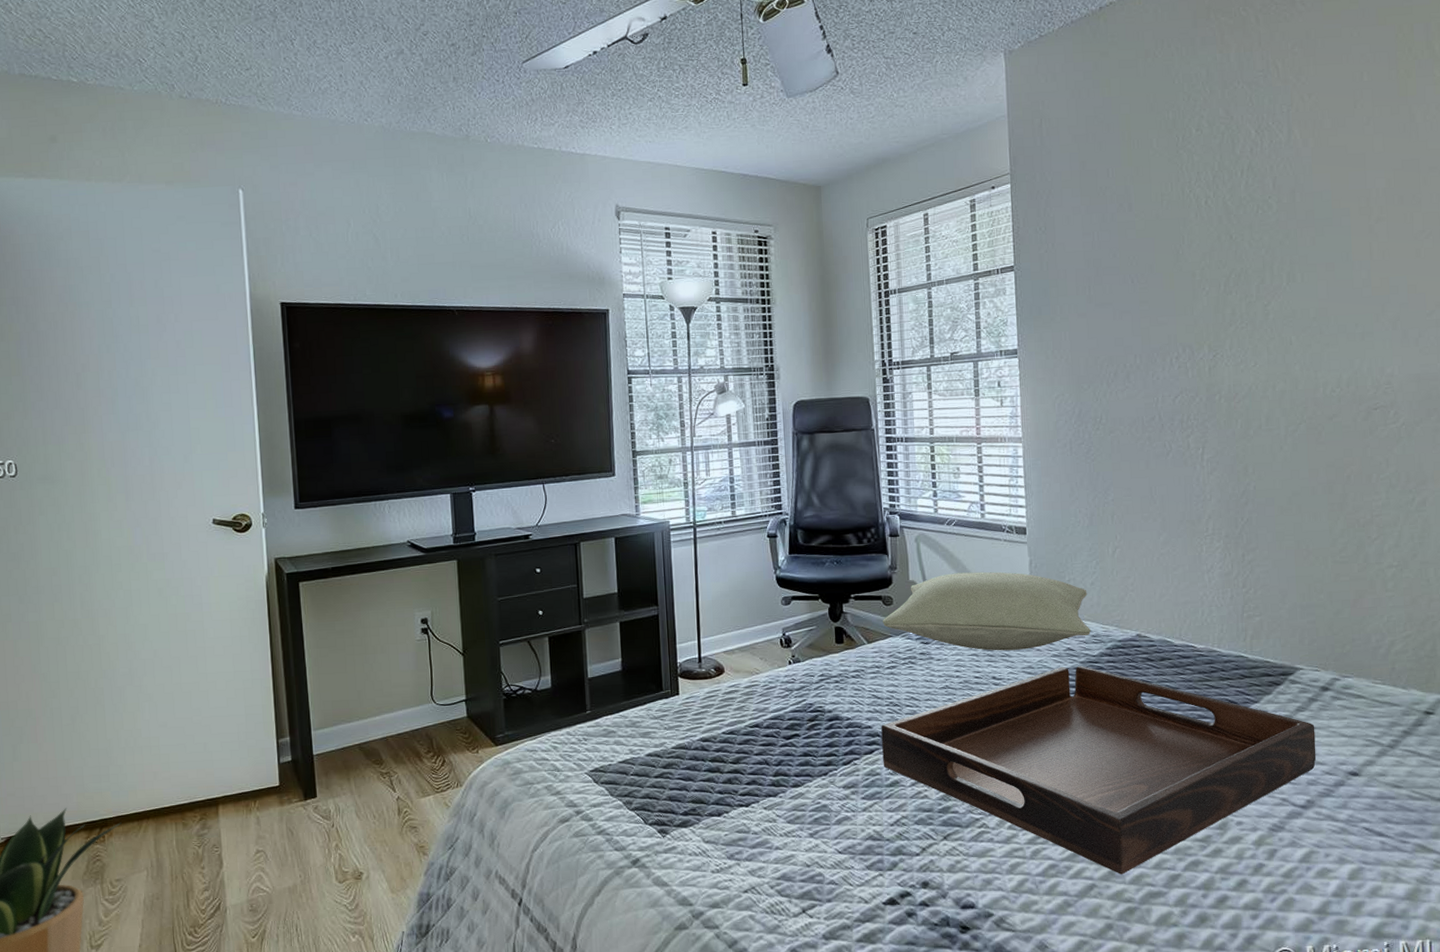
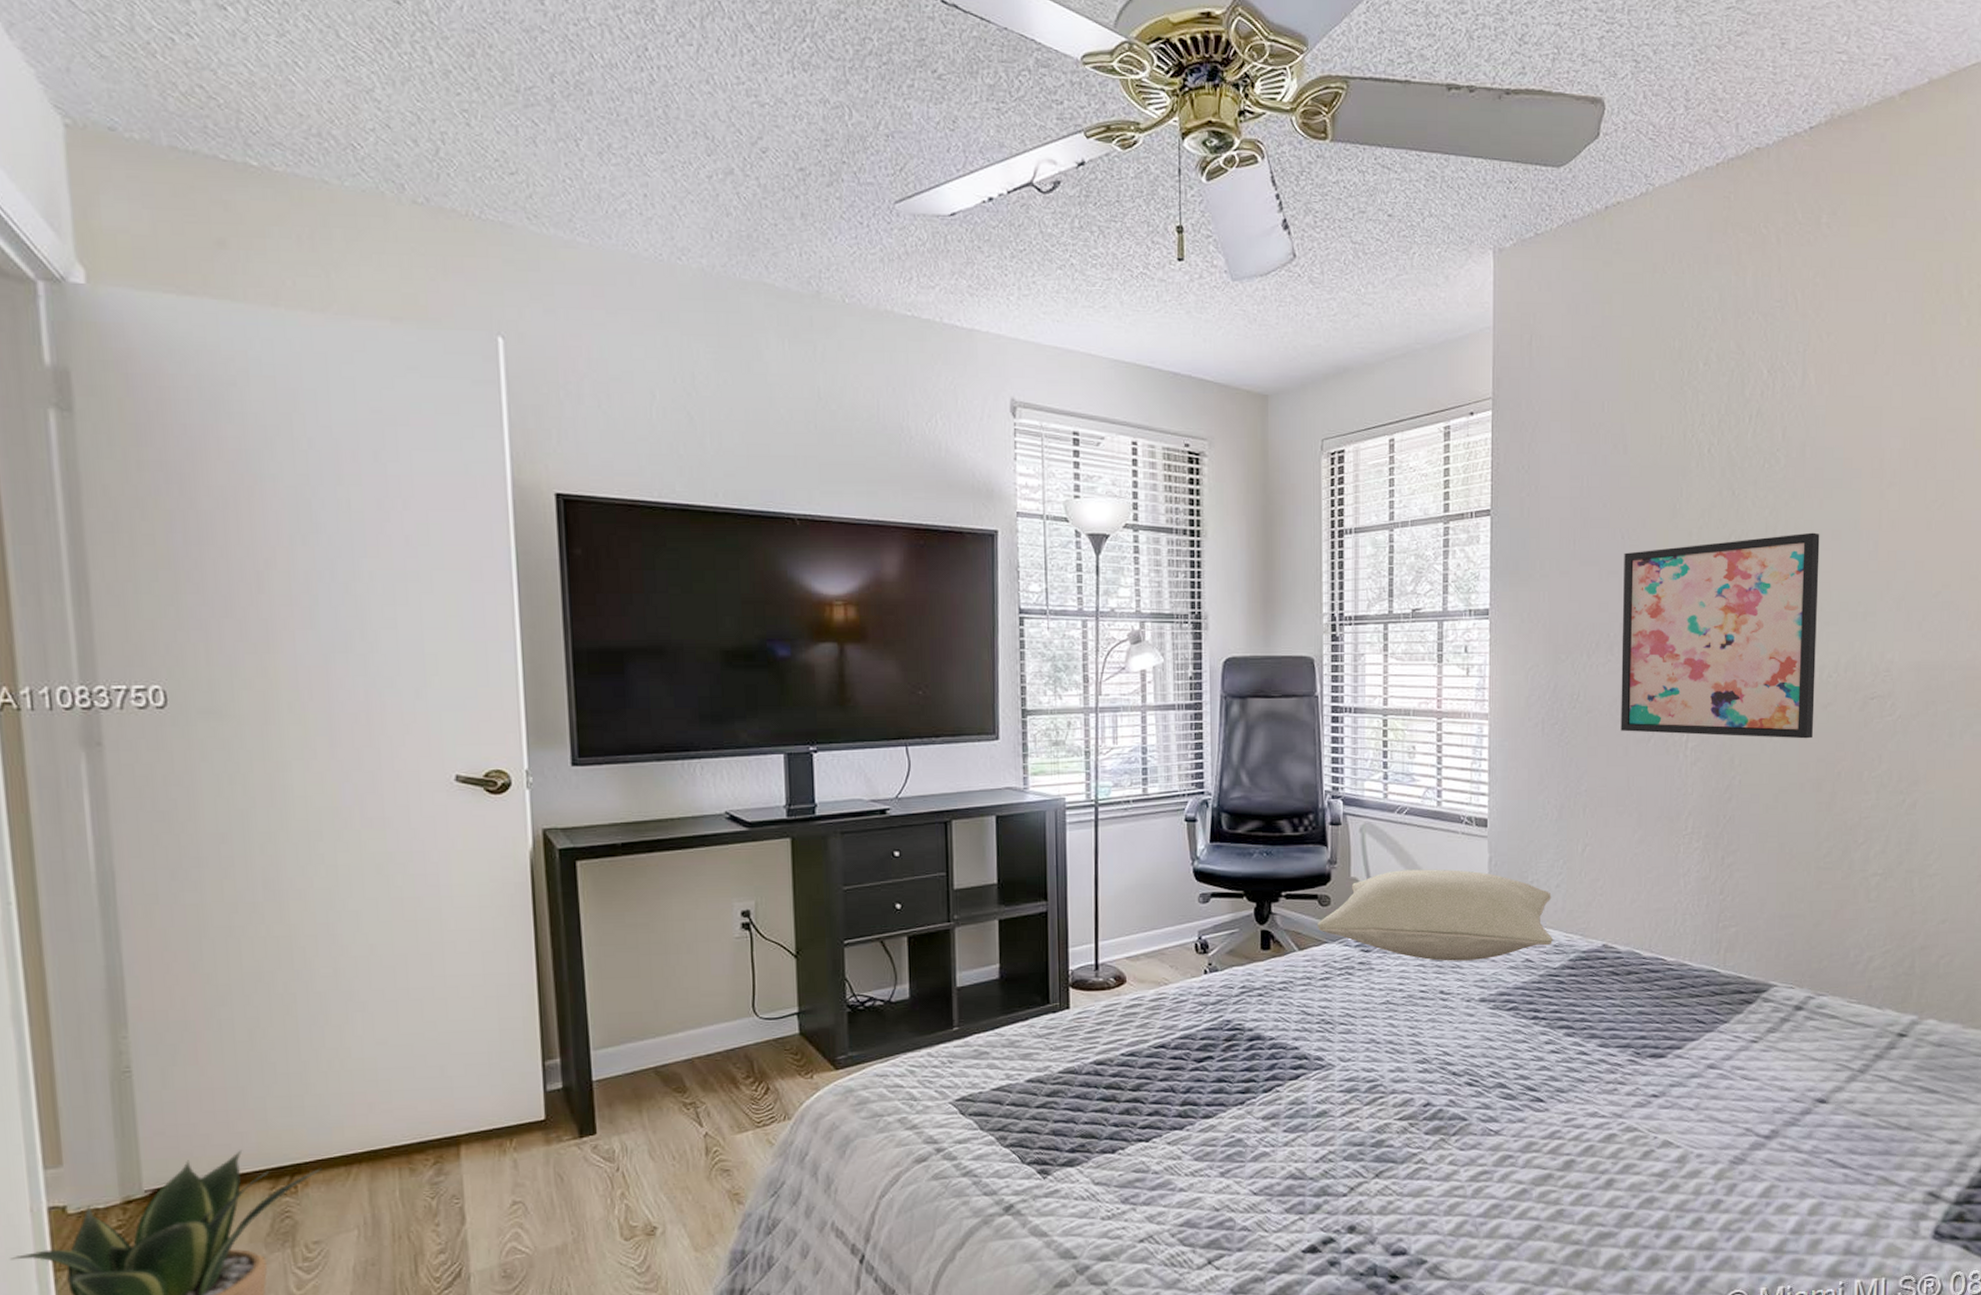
serving tray: present [881,666,1317,874] -> none [1310,980,1785,1214]
wall art: none [1135,266,1321,448] -> present [1621,532,1820,739]

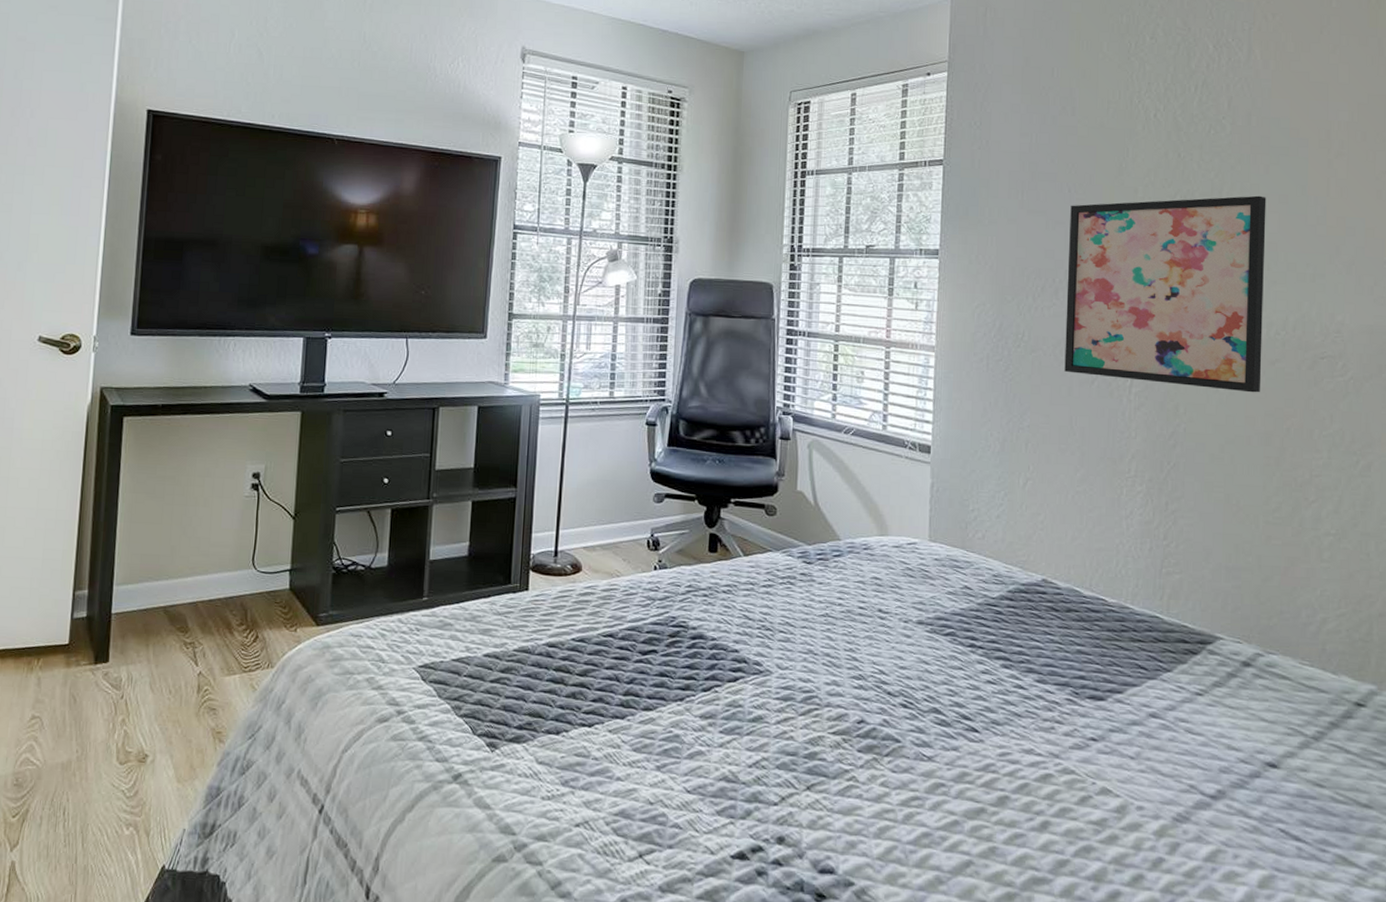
pillow: present [1316,869,1552,961] -> none [762,487,992,583]

